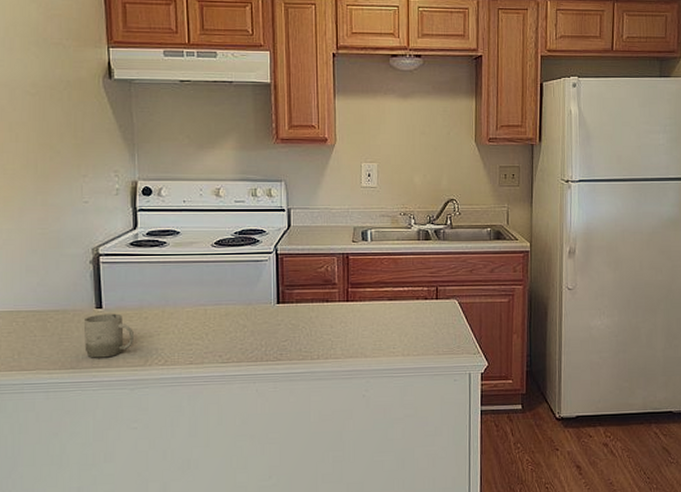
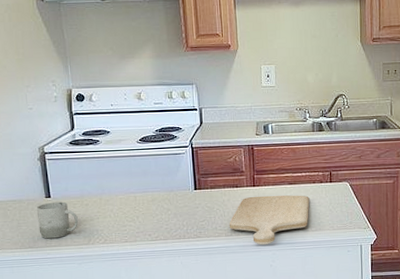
chopping board: none [316,312,412,371] -> present [229,195,310,245]

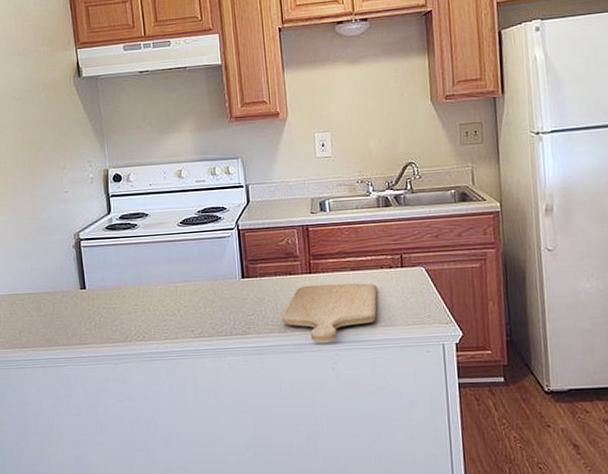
cup: present [36,201,79,239] -> none [70,293,115,335]

